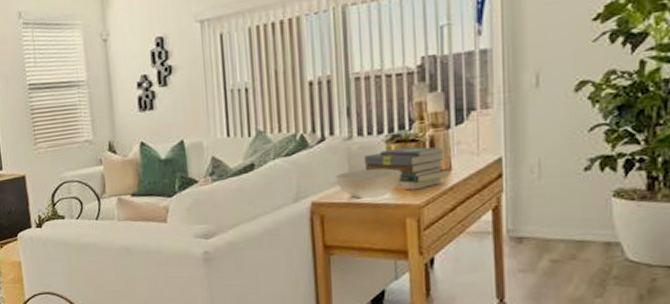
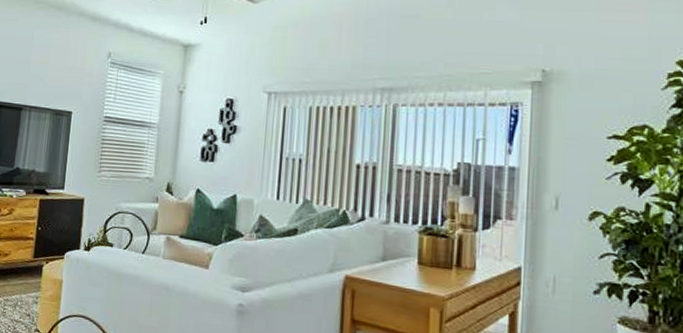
bowl: present [335,168,402,199] -> none [370,253,431,283]
books: present [363,147,448,191] -> none [397,239,472,283]

